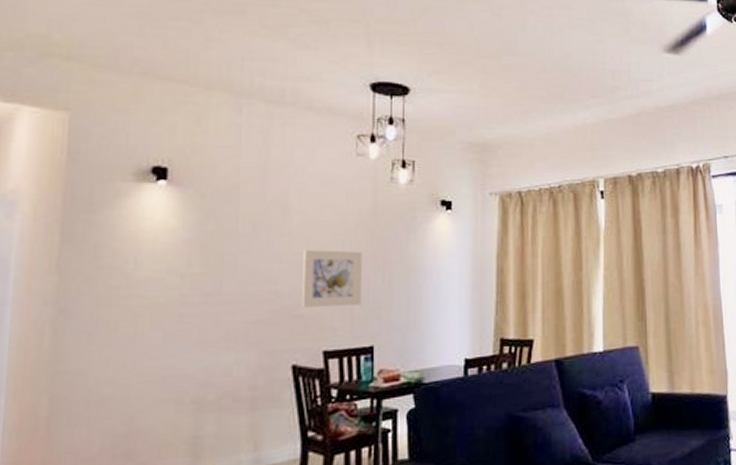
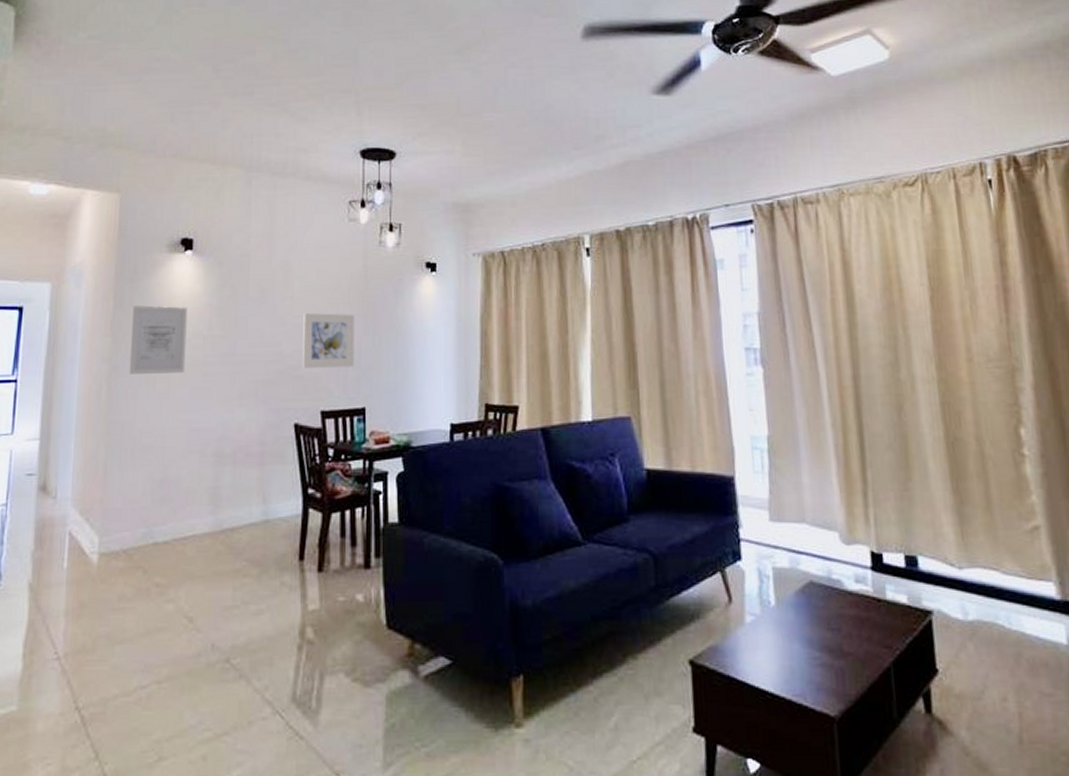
wall art: none [81,240,160,317] -> present [129,305,187,374]

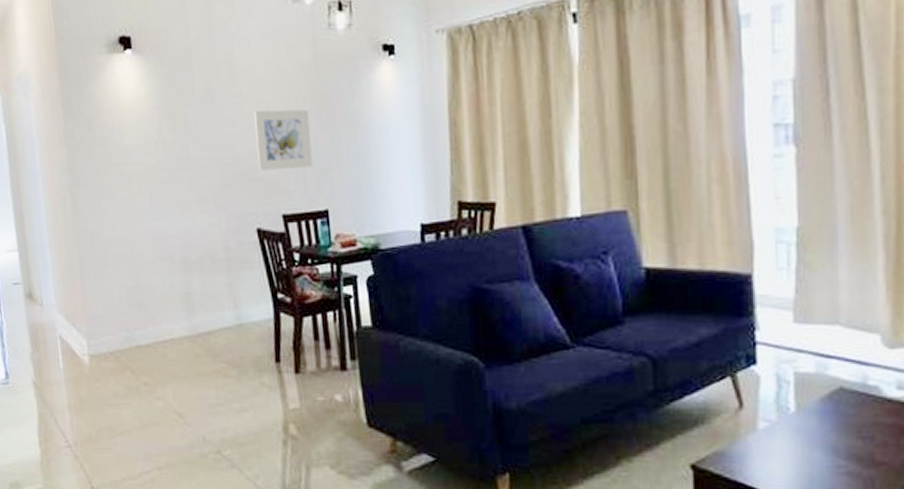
wall art: present [129,305,187,374] -> none [82,111,142,184]

